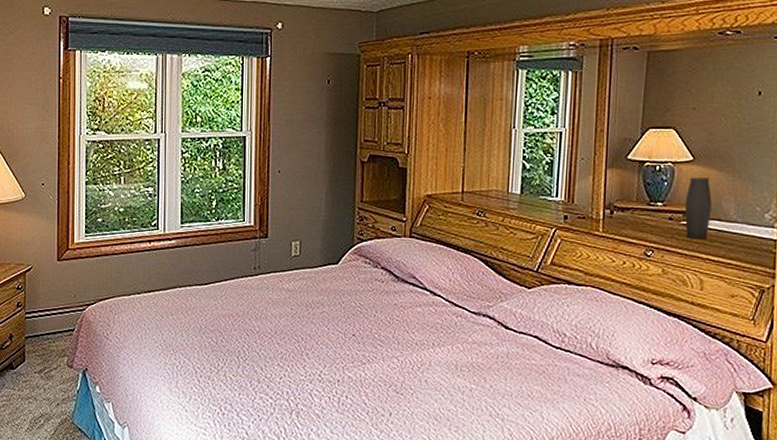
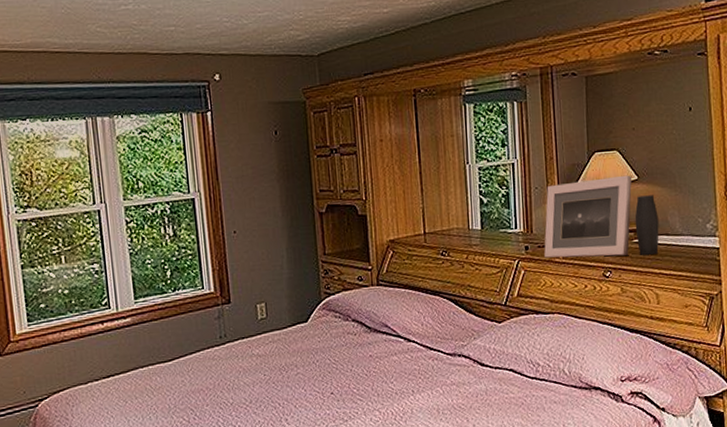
picture frame: none [584,154,687,237] -> present [544,175,632,259]

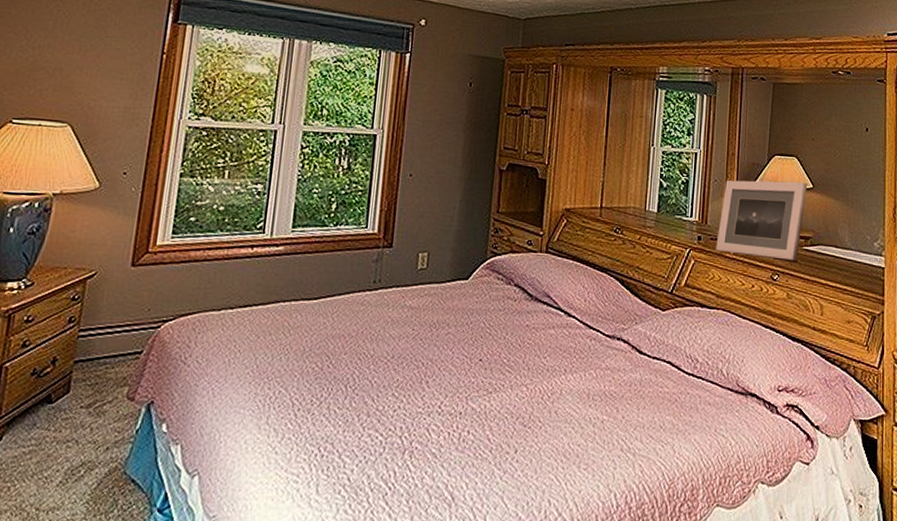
vase: present [635,195,659,256] -> none [806,204,829,265]

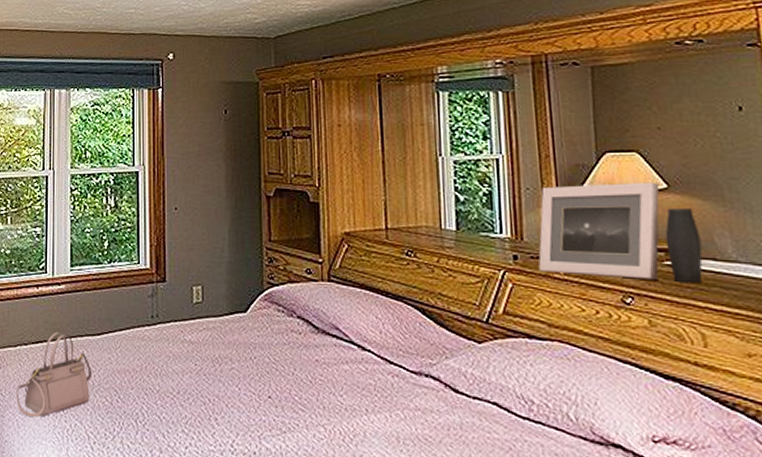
handbag: none [214,295,305,386] -> present [16,331,93,418]
vase: none [806,204,829,265] -> present [665,208,703,284]

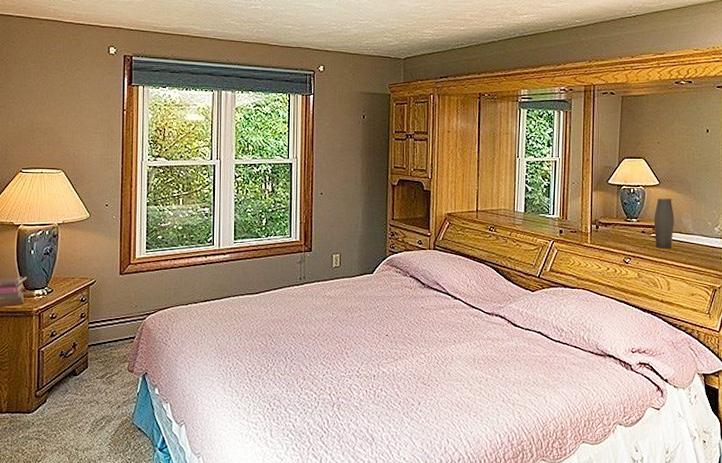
handbag: present [16,331,93,418] -> none [187,292,251,360]
picture frame: present [538,182,660,281] -> none [575,180,655,247]

